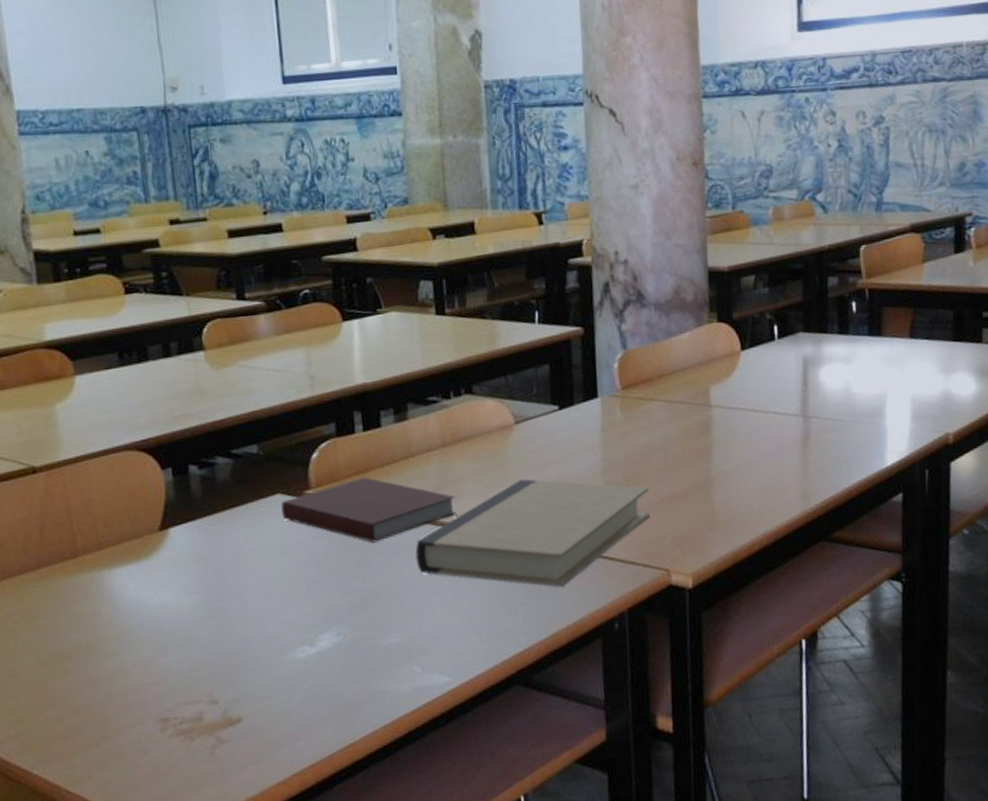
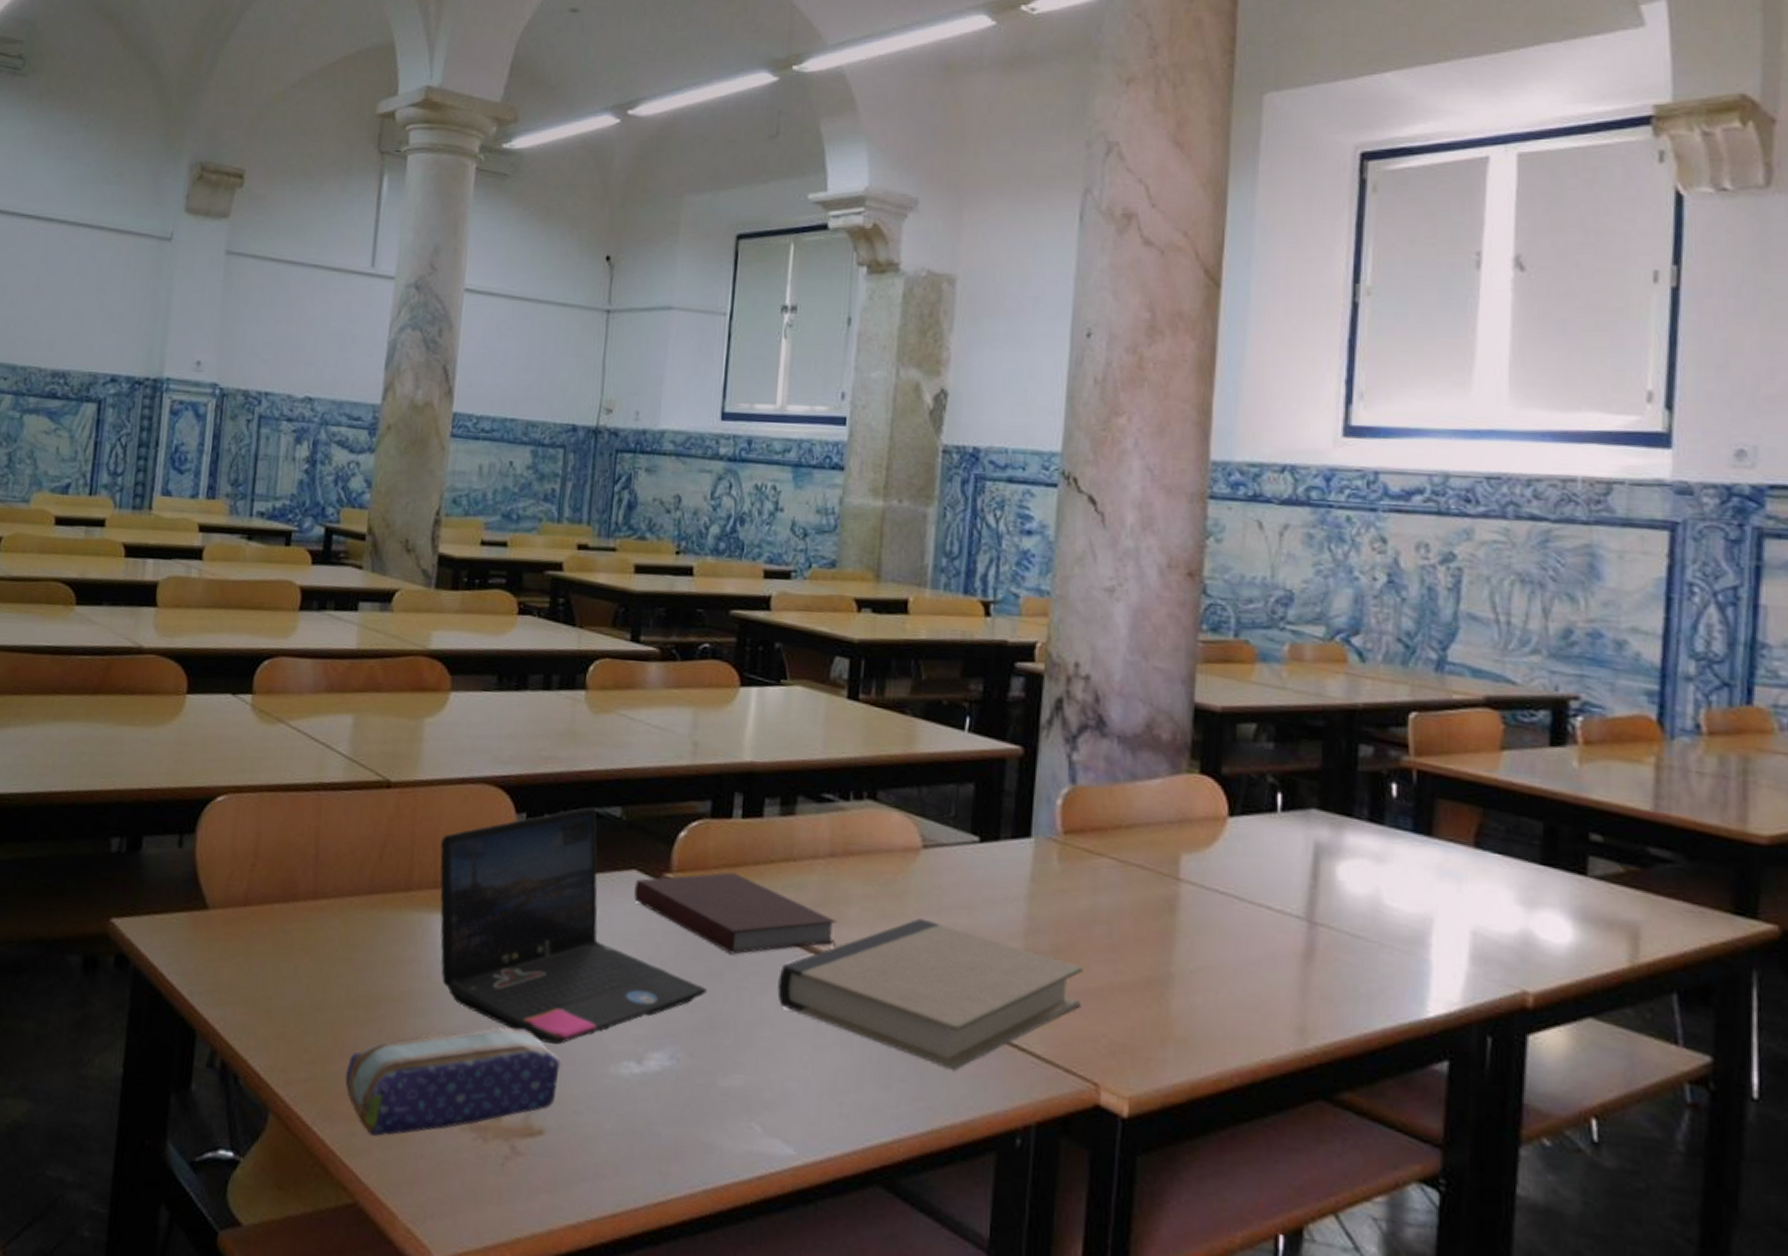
pencil case: none [52,644,247,763] -> present [345,1028,560,1136]
laptop: none [96,450,359,651] -> present [440,807,707,1044]

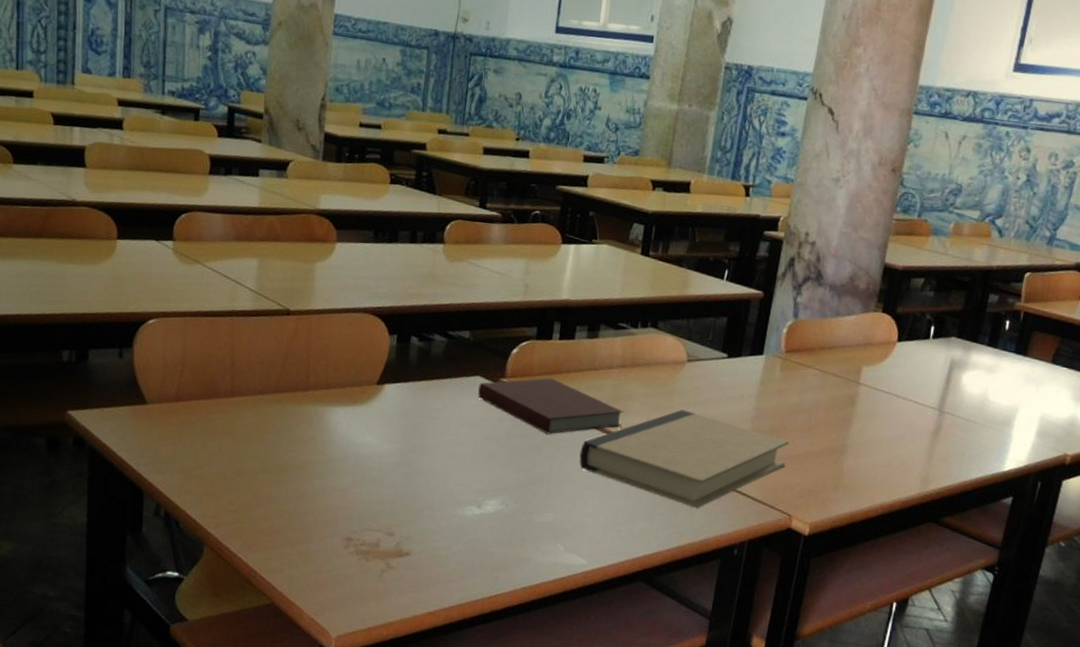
pencil case: present [345,1028,560,1136] -> none [261,486,422,559]
laptop: present [440,807,707,1044] -> none [330,331,529,496]

